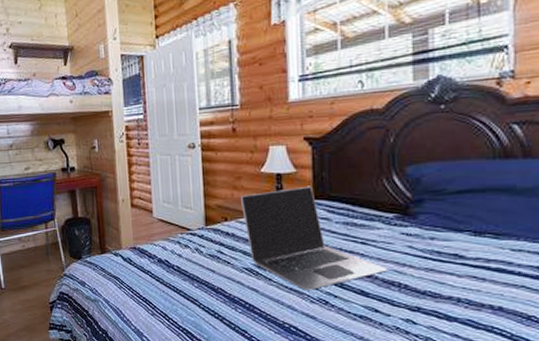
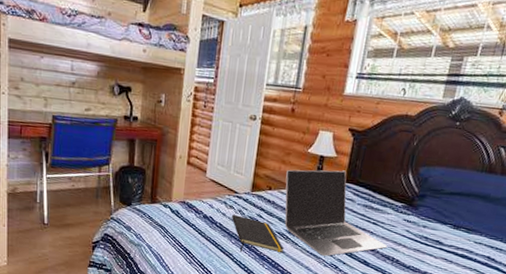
notepad: none [189,254,257,297] -> present [232,214,284,253]

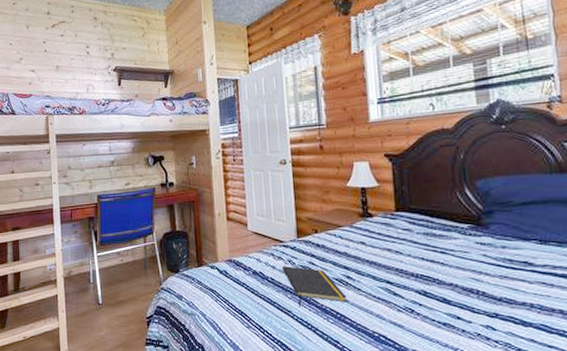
laptop: present [284,169,387,256] -> none [328,199,466,299]

